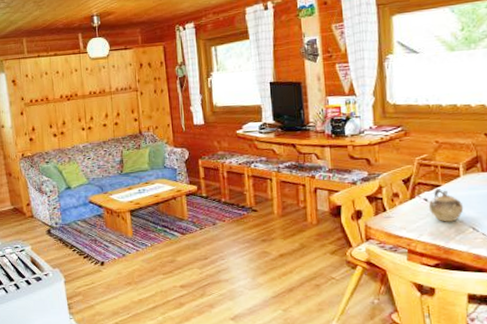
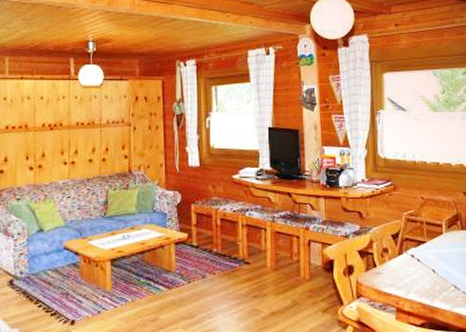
teapot: present [428,189,464,222] -> none [415,245,447,280]

